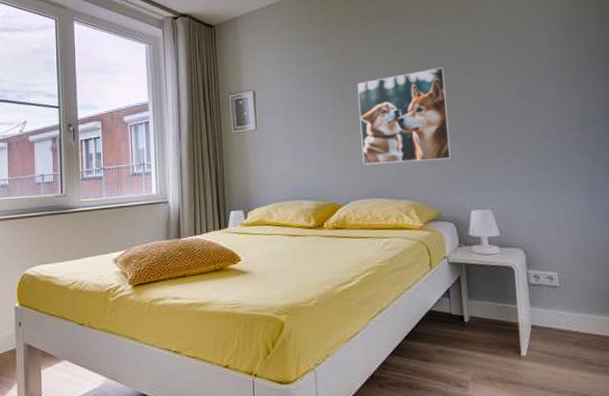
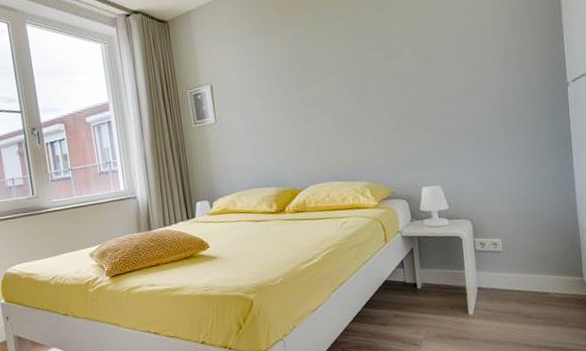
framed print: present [357,67,452,165] -> none [311,51,403,151]

